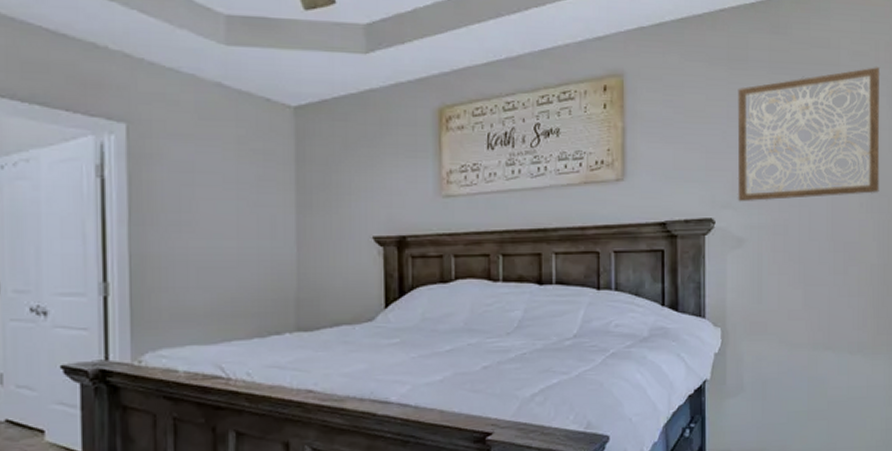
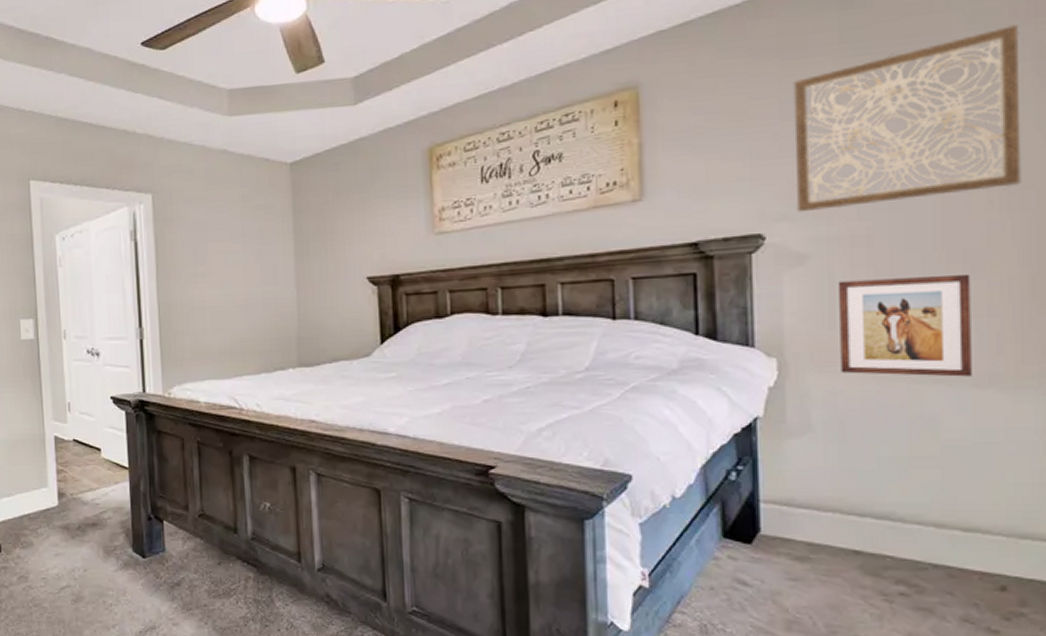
wall art: none [764,261,848,345] -> present [837,273,972,377]

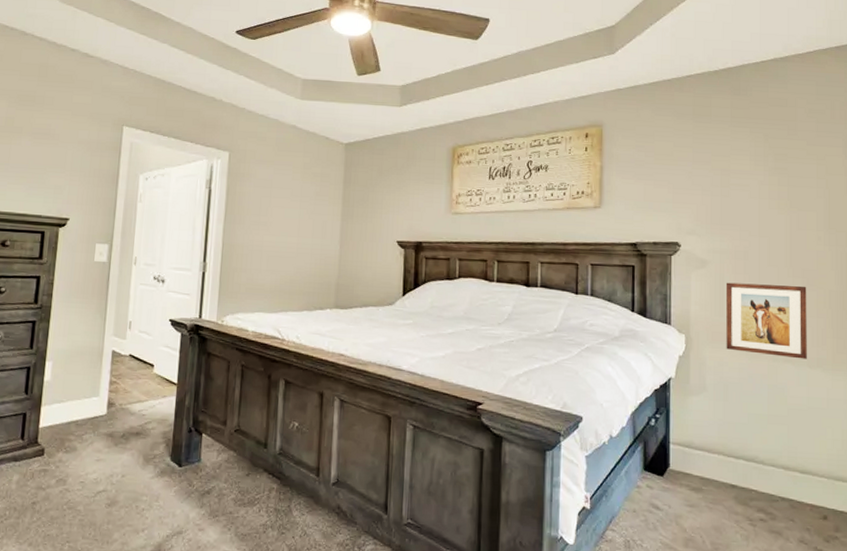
wall art: present [793,25,1021,213] -> none [701,123,837,231]

